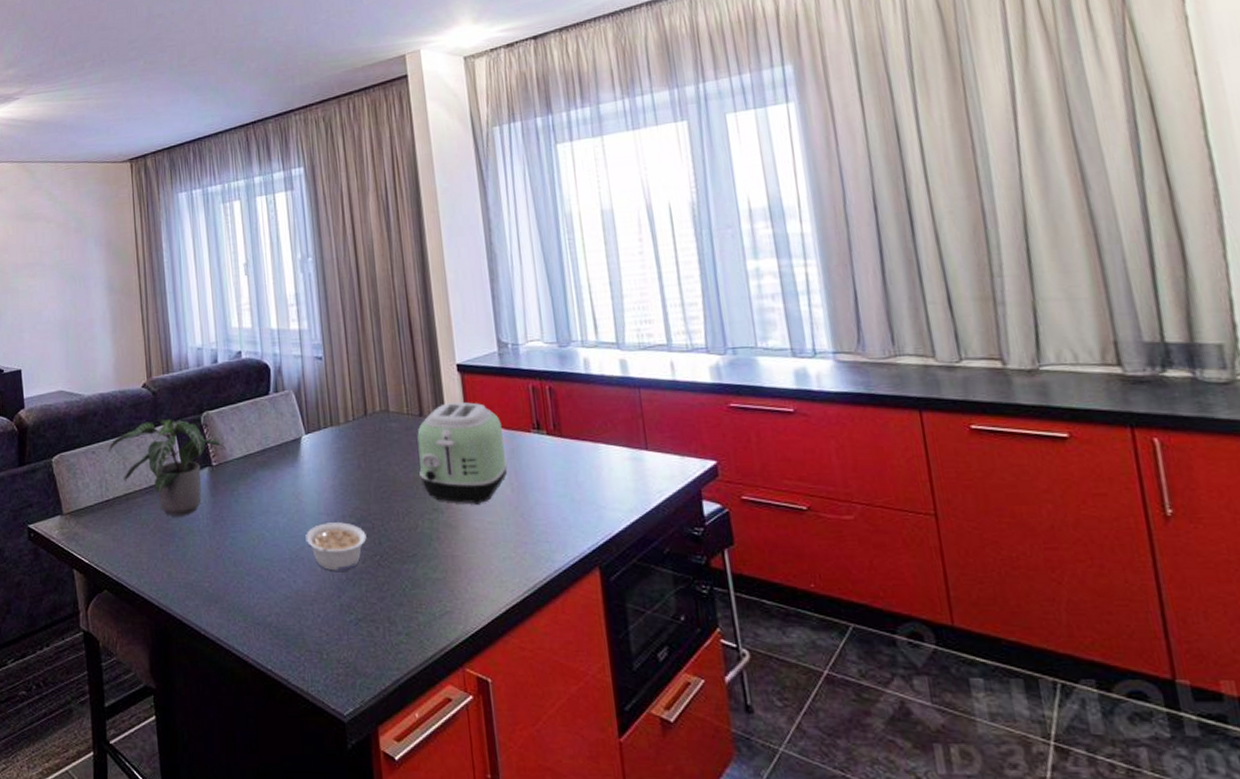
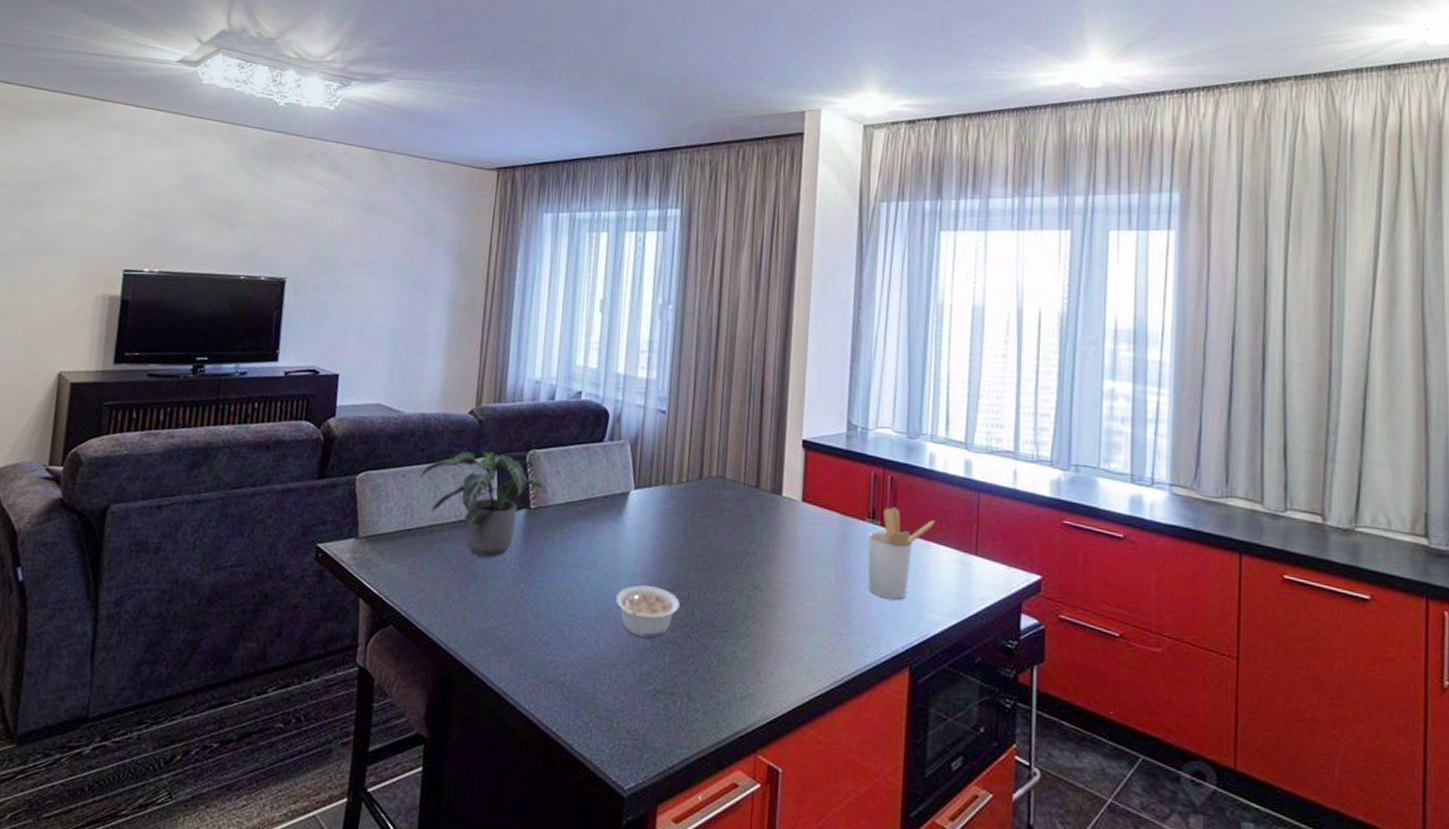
toaster: present [417,402,508,504] -> none [745,478,838,588]
utensil holder: none [536,415,600,504] -> present [867,507,935,600]

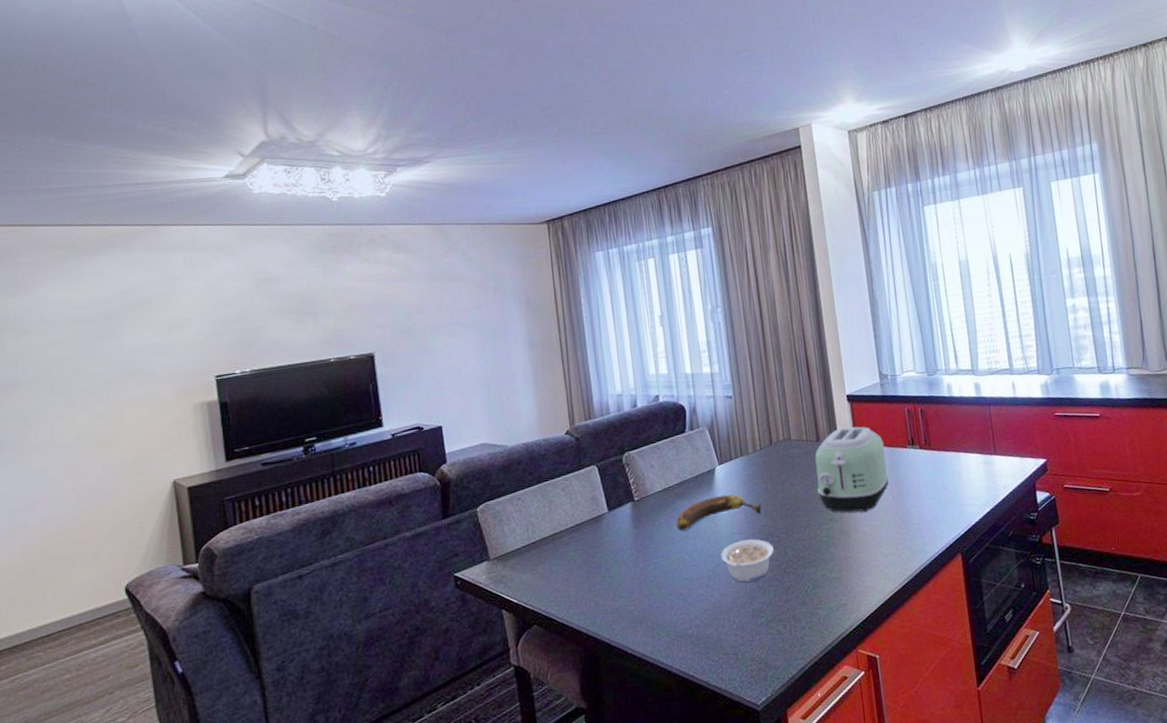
potted plant: present [420,451,549,558] -> none [534,462,648,551]
banana: none [571,525,676,558] -> present [676,494,762,531]
toaster: none [745,478,838,588] -> present [815,426,890,513]
utensil holder: present [867,507,935,600] -> none [911,432,960,505]

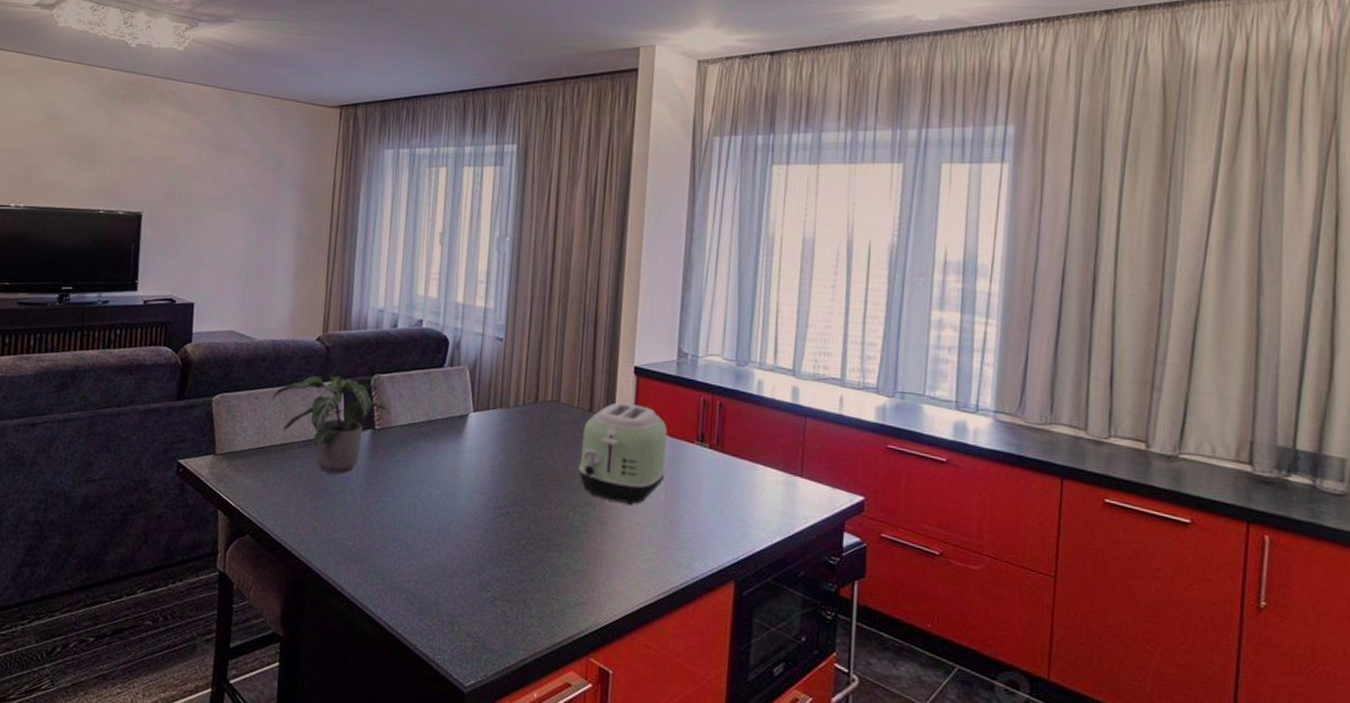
potted plant: none [534,462,648,551] -> present [272,375,392,474]
banana: present [676,494,762,531] -> none [414,445,512,477]
legume: present [721,539,774,582] -> none [456,501,517,550]

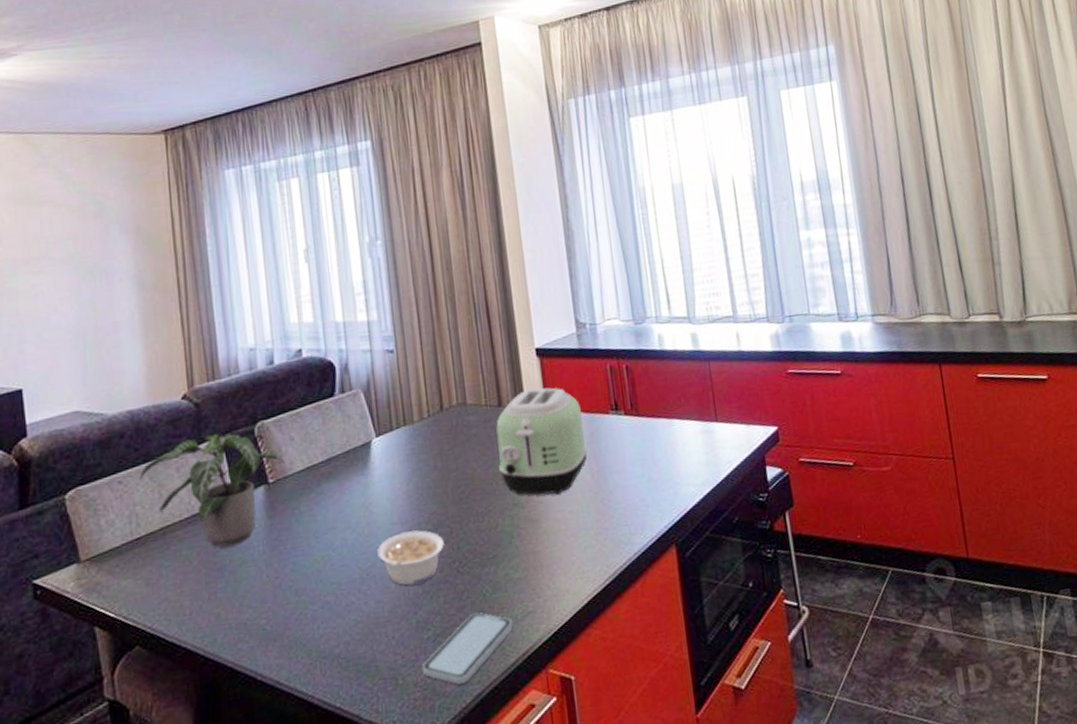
legume: none [456,501,517,550] -> present [377,530,444,586]
smartphone: none [477,588,565,647] -> present [422,612,514,685]

